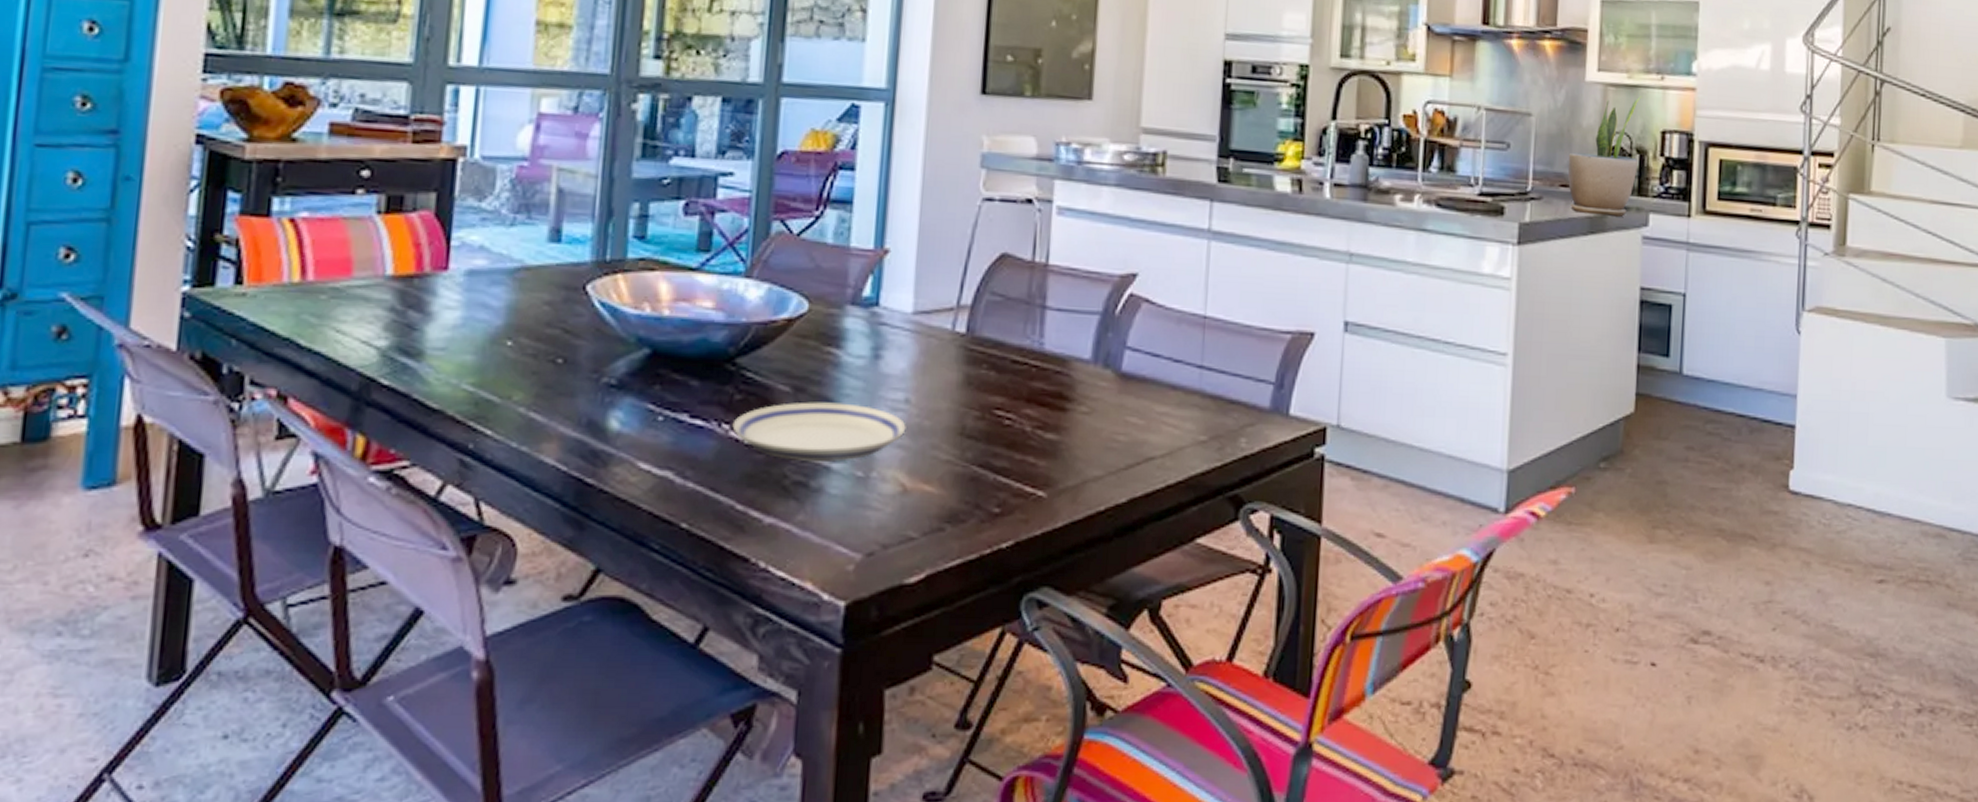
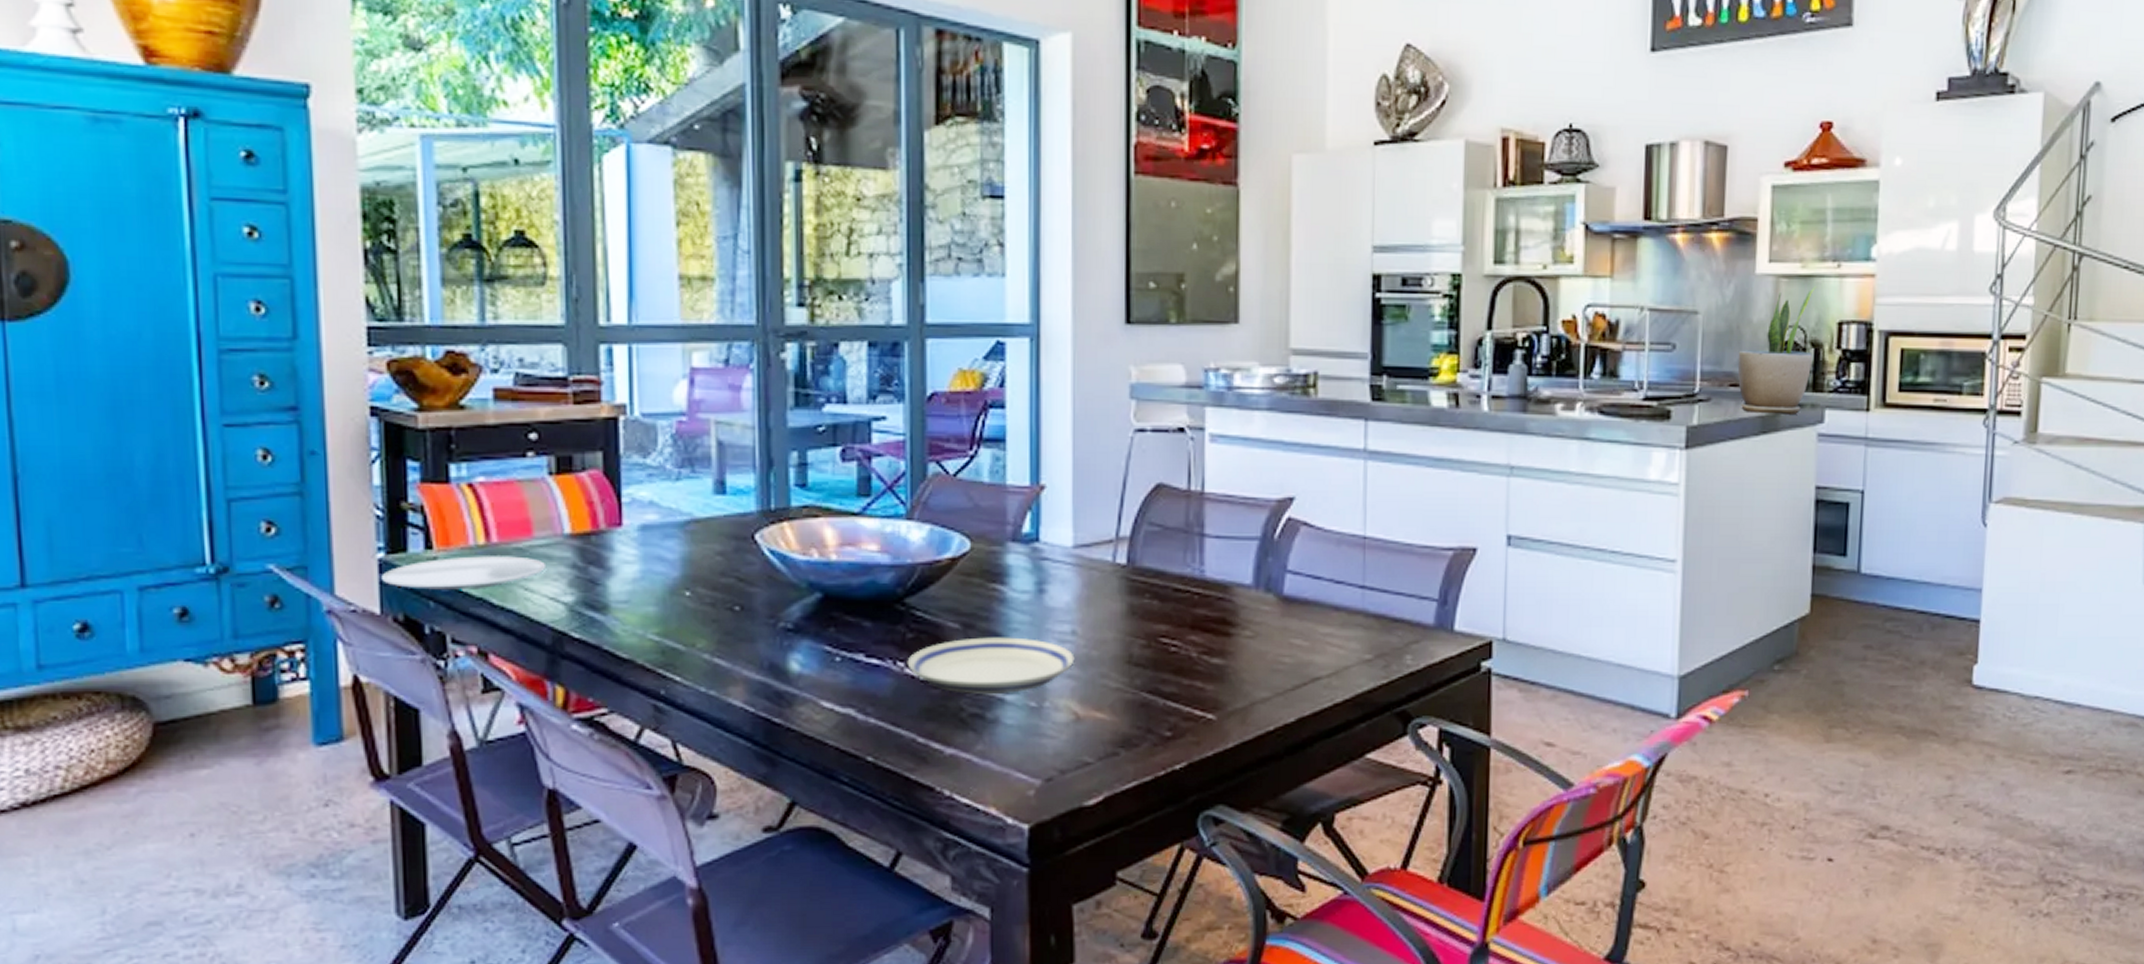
plate: none [183,293,363,330] -> present [382,556,547,591]

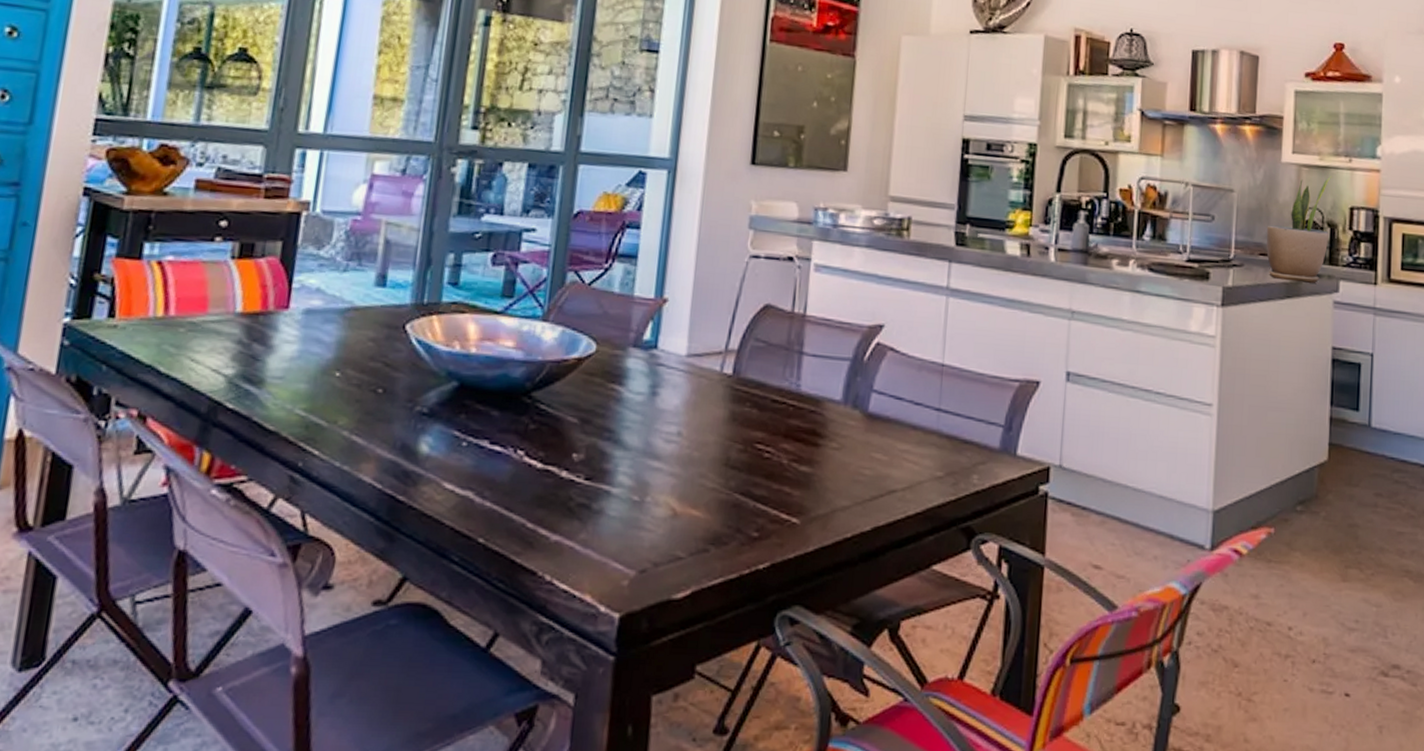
plate: present [382,556,547,591] -> none [63,326,215,358]
plate: present [907,637,1075,695] -> none [526,432,678,487]

